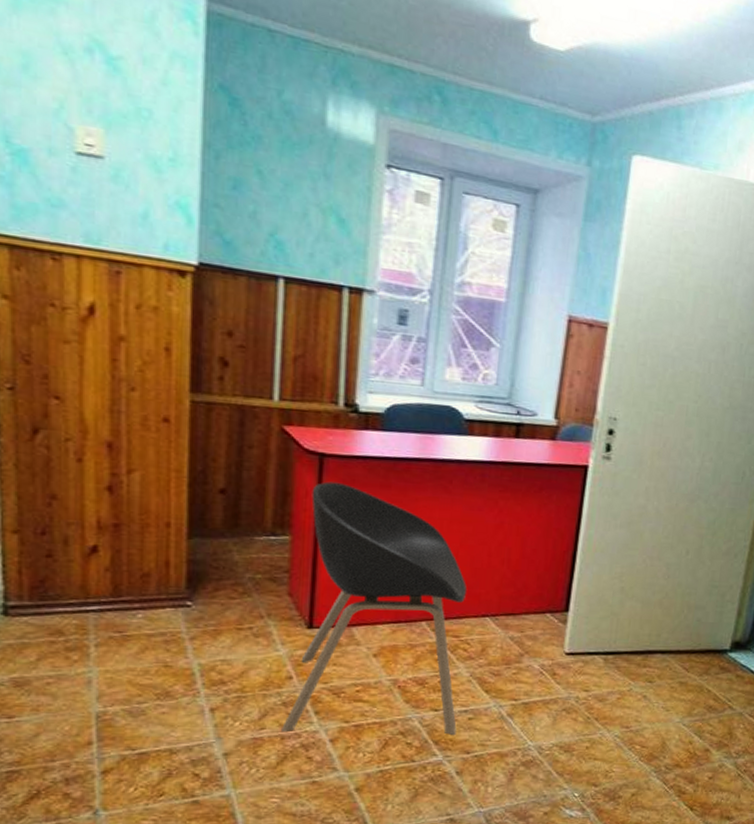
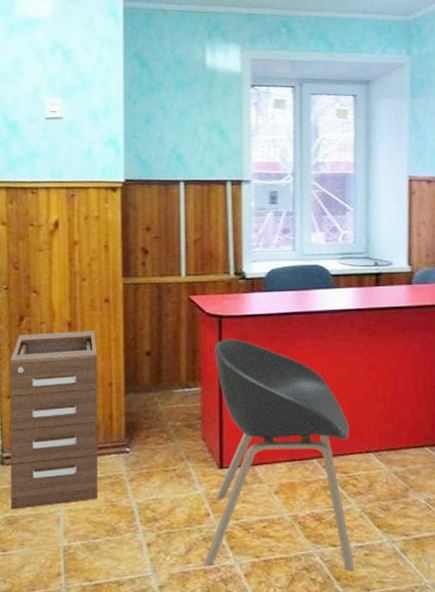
filing cabinet: none [17,452,150,670] -> present [10,330,97,510]

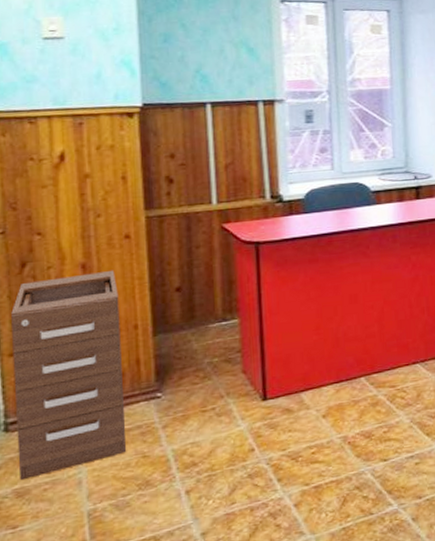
chair: present [204,338,355,572] -> none [250,264,406,504]

